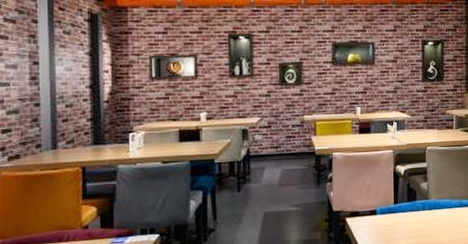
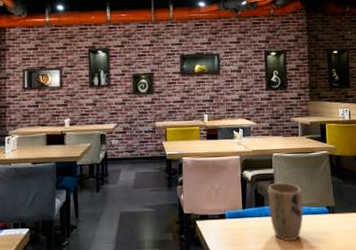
plant pot: none [420,176,455,235] -> present [268,182,304,242]

